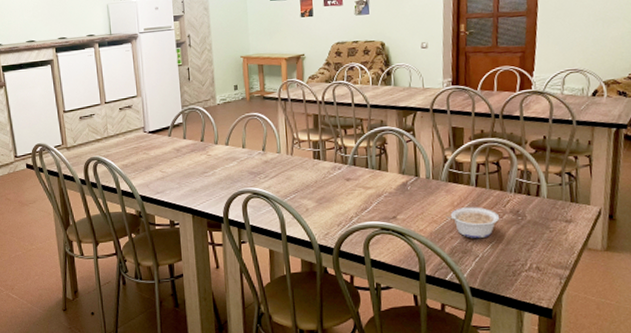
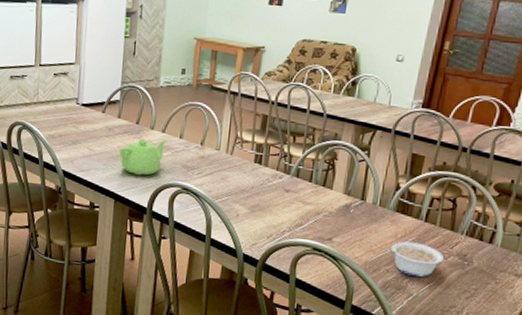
teapot: none [189,151,232,189] -> present [119,138,168,176]

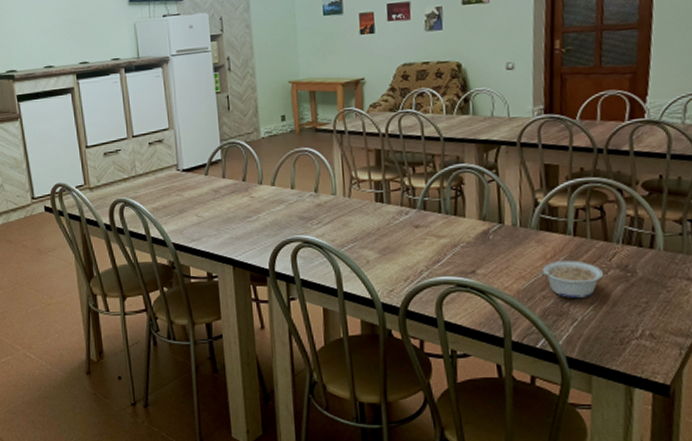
teapot: present [119,138,168,176] -> none [229,192,279,236]

